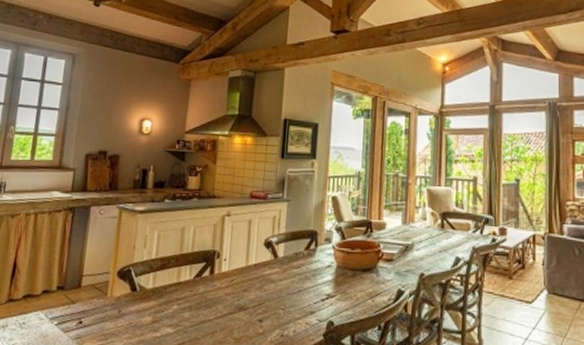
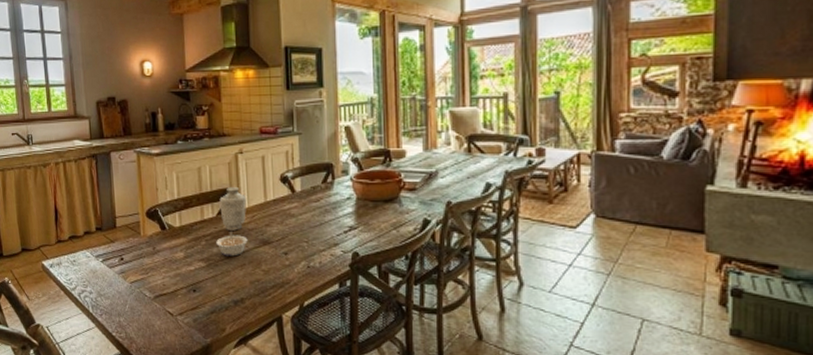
legume: none [189,294,223,323] -> present [216,230,248,257]
vase: none [198,249,227,295] -> present [219,187,246,231]

